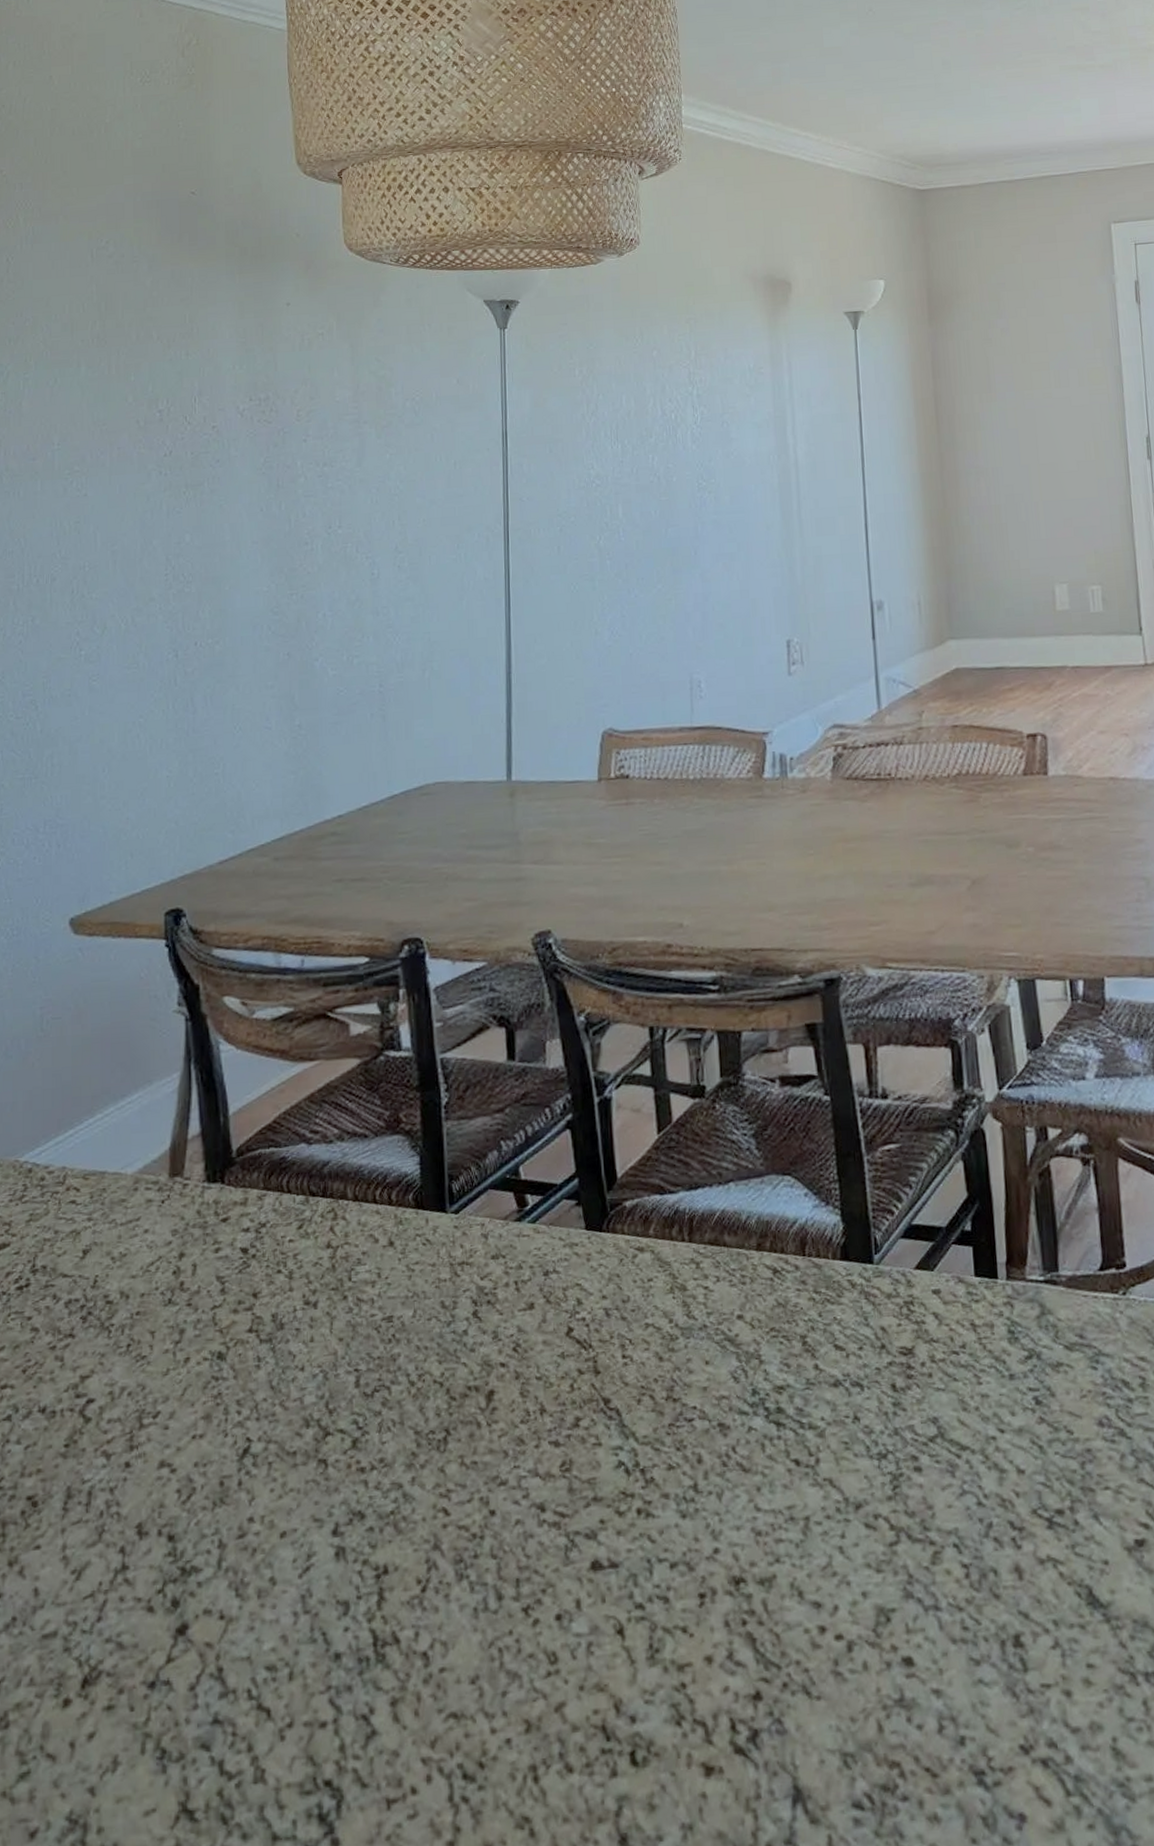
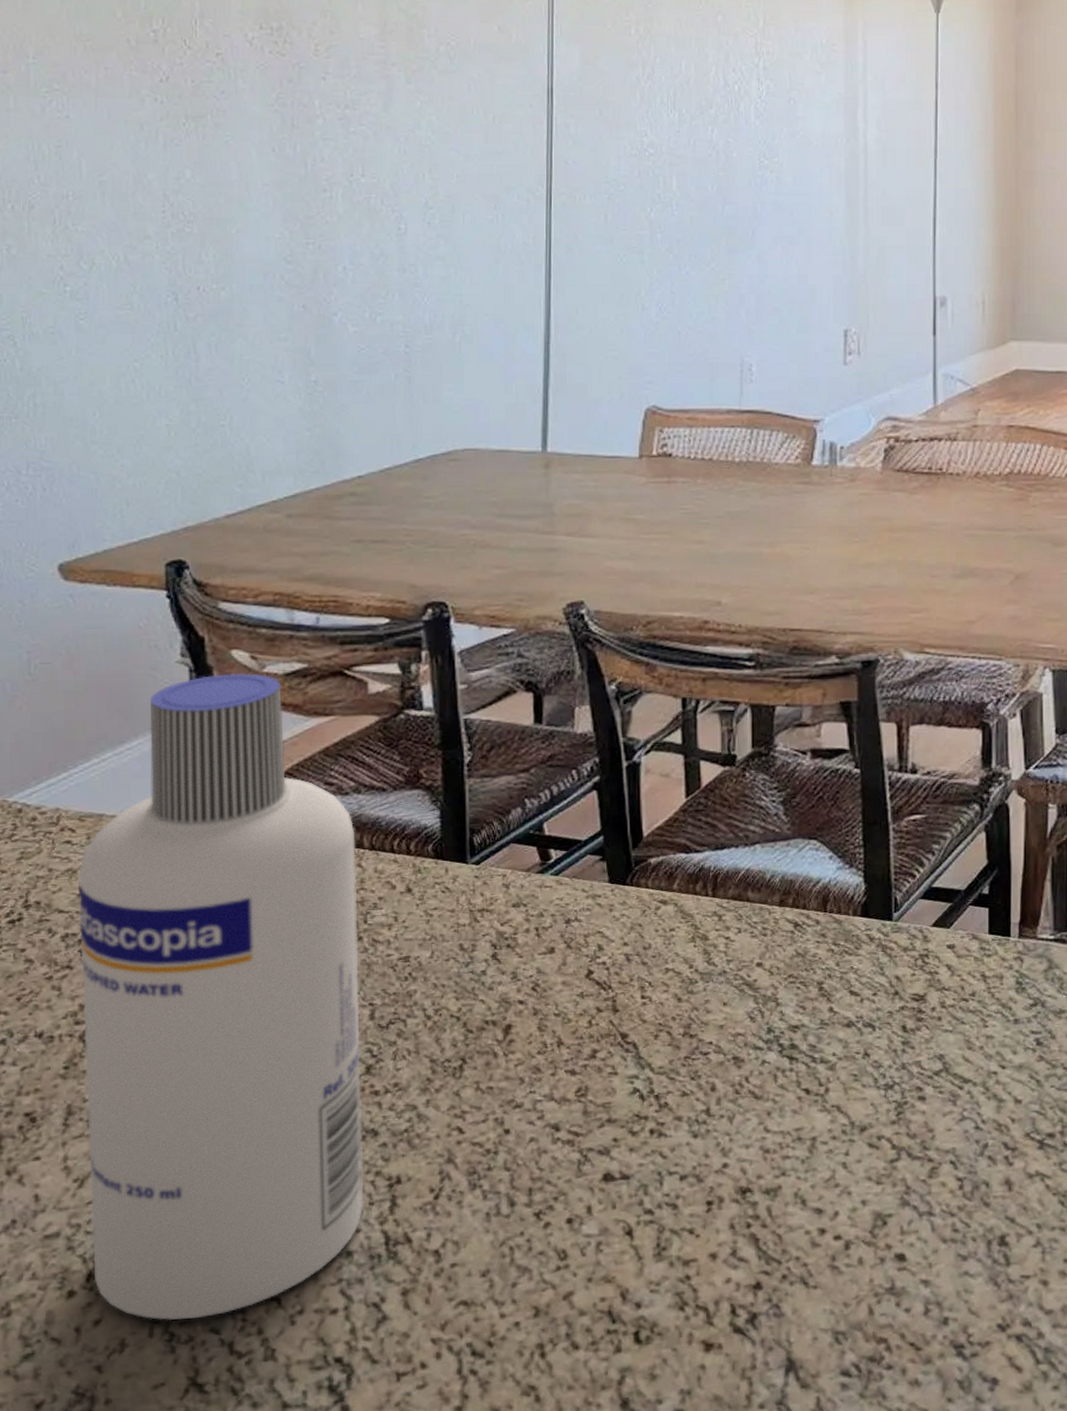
screw cap bottle: none [82,1020,352,1735] -> present [78,673,364,1321]

